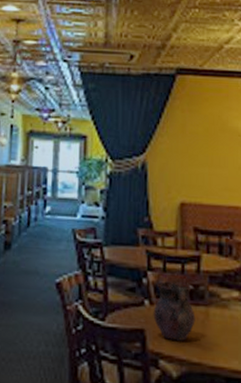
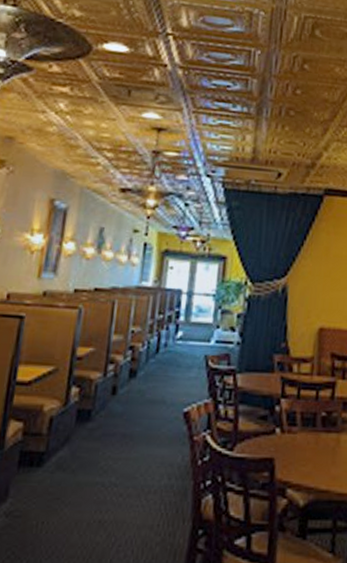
vase: present [153,281,195,341] -> none [283,408,327,469]

